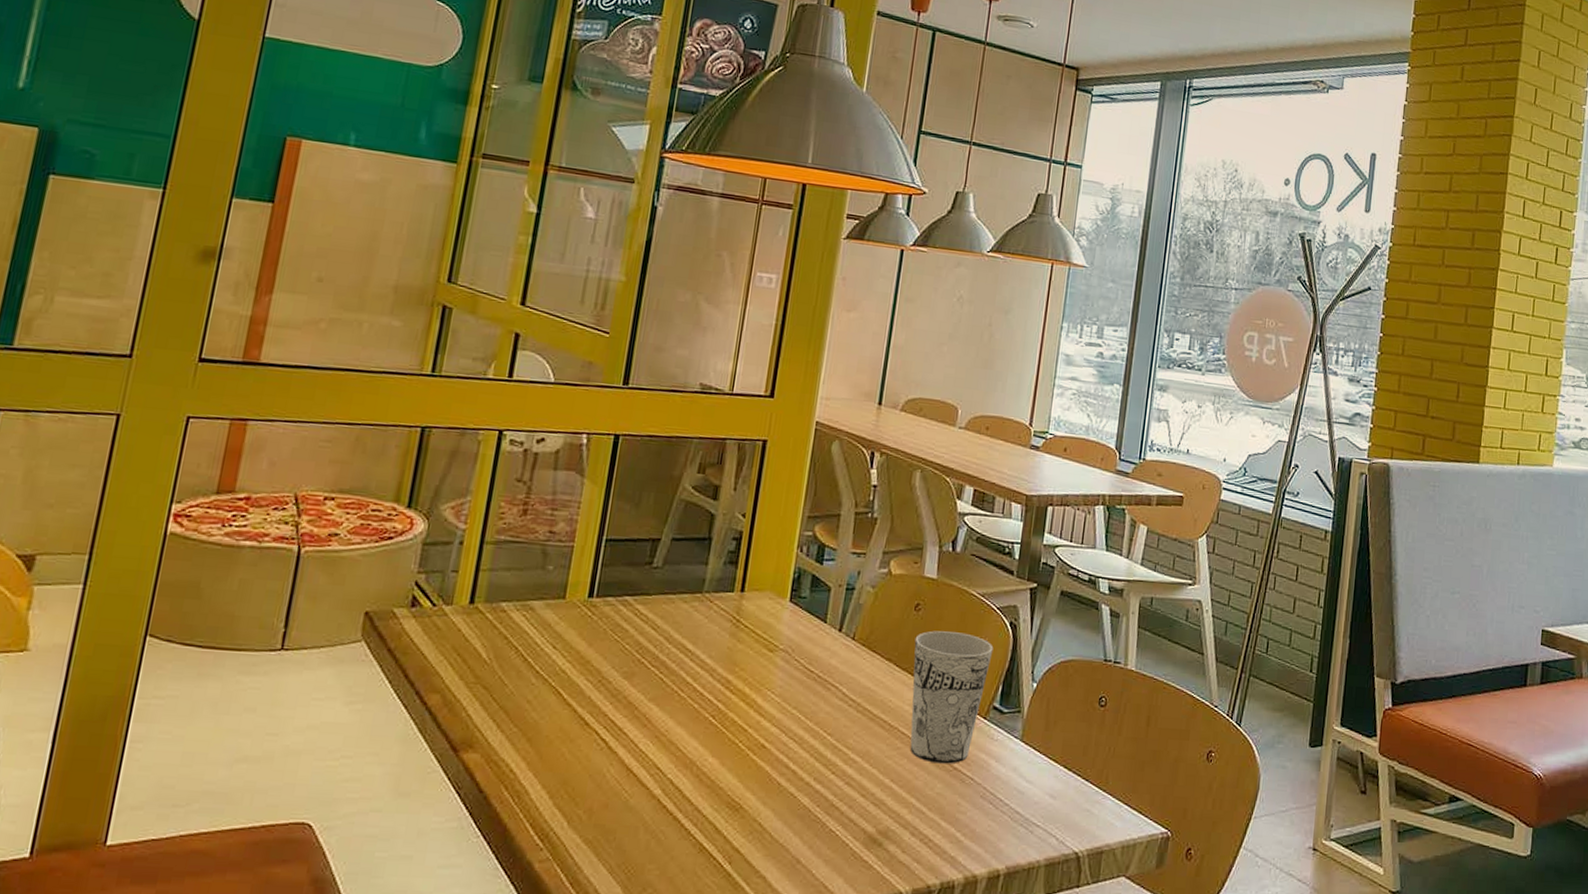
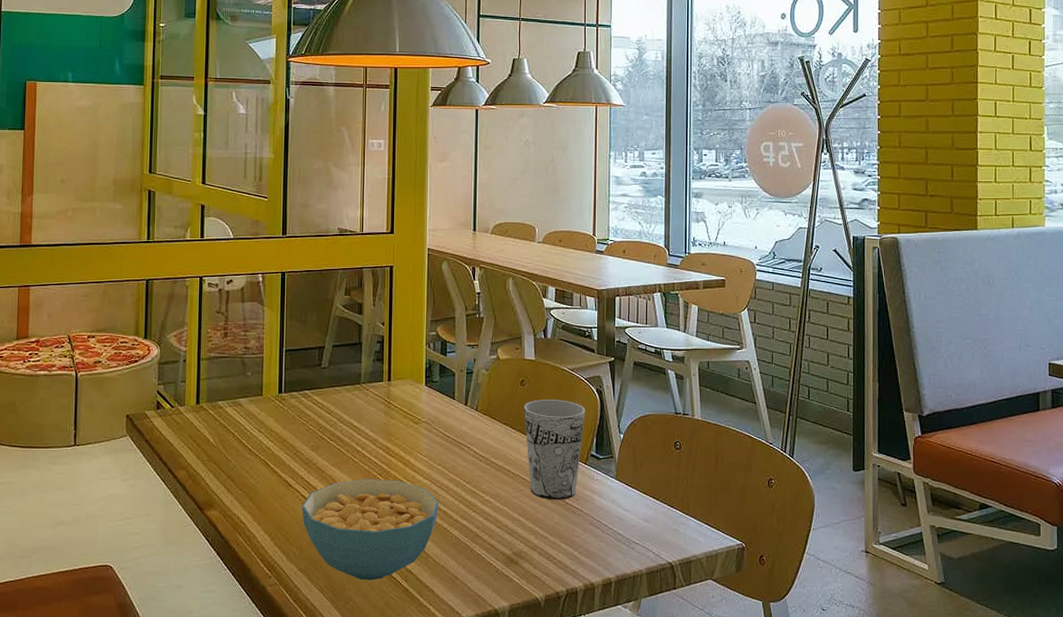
cereal bowl: none [598,720,789,860] -> present [302,478,440,581]

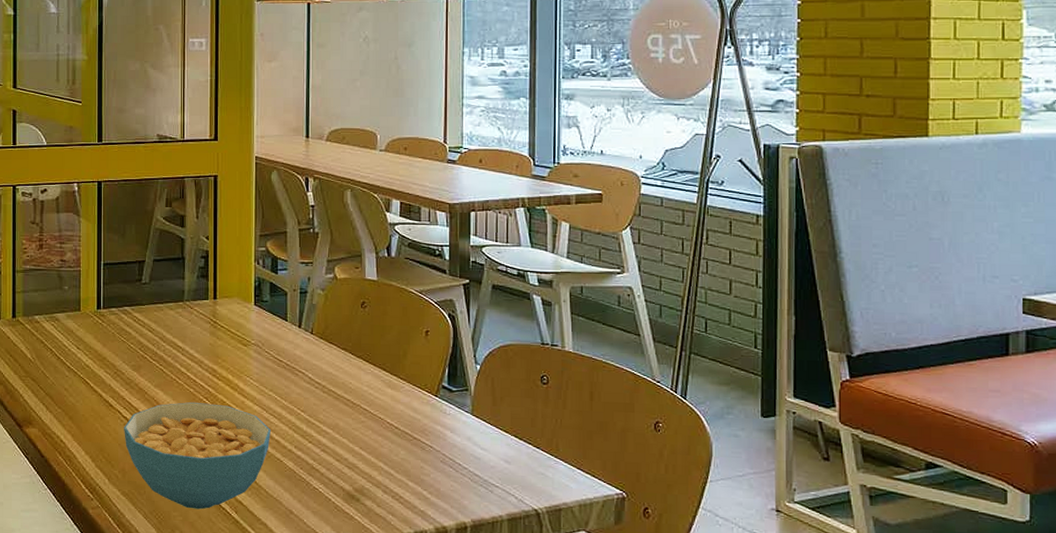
cup: present [524,400,586,500] -> none [365,324,436,435]

